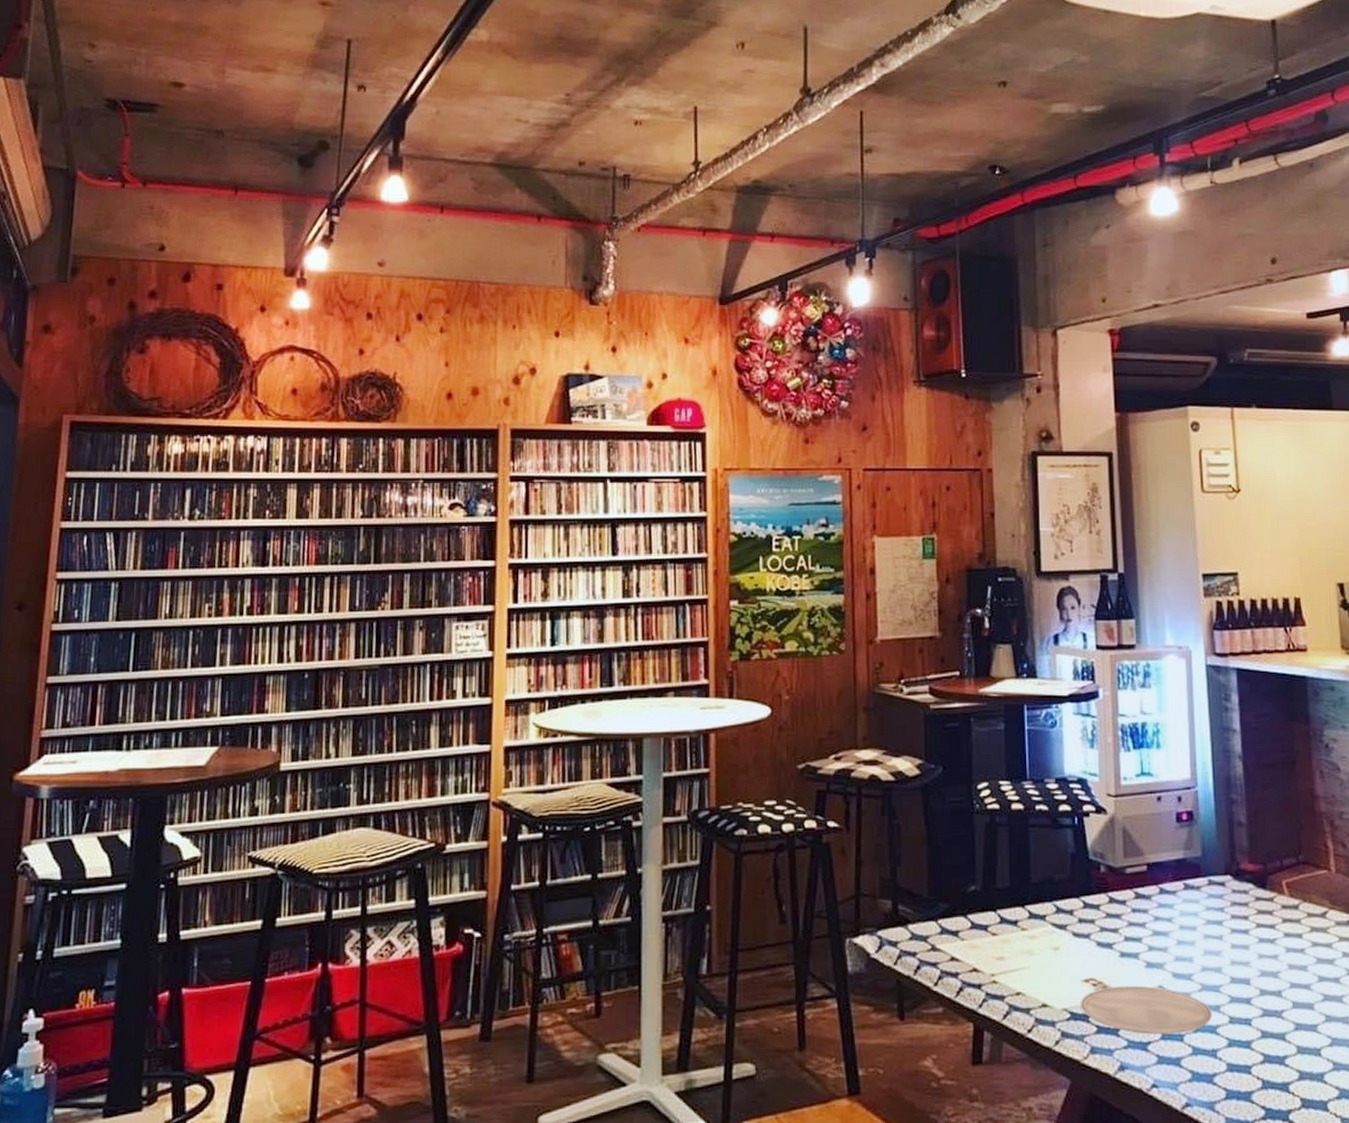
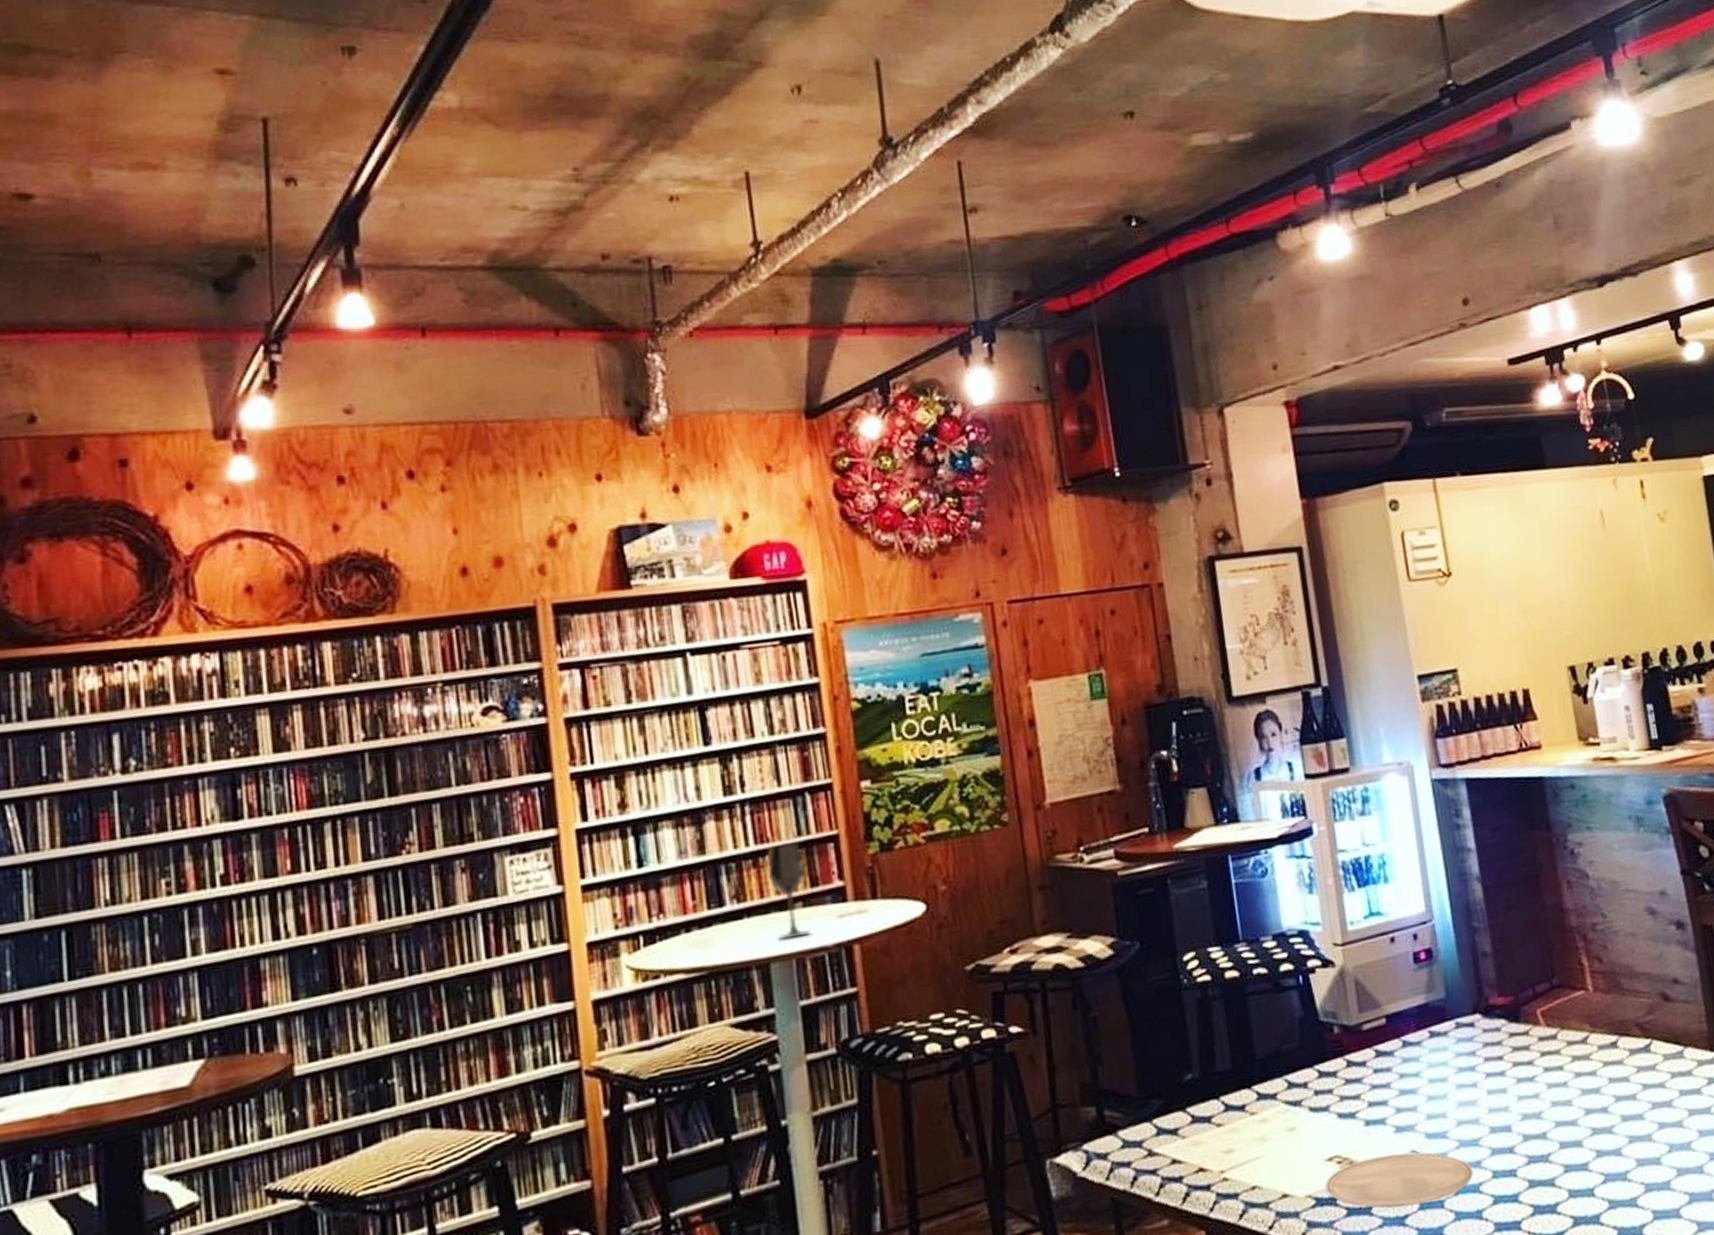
wine glass: none [649,643,680,720] -> present [767,842,811,940]

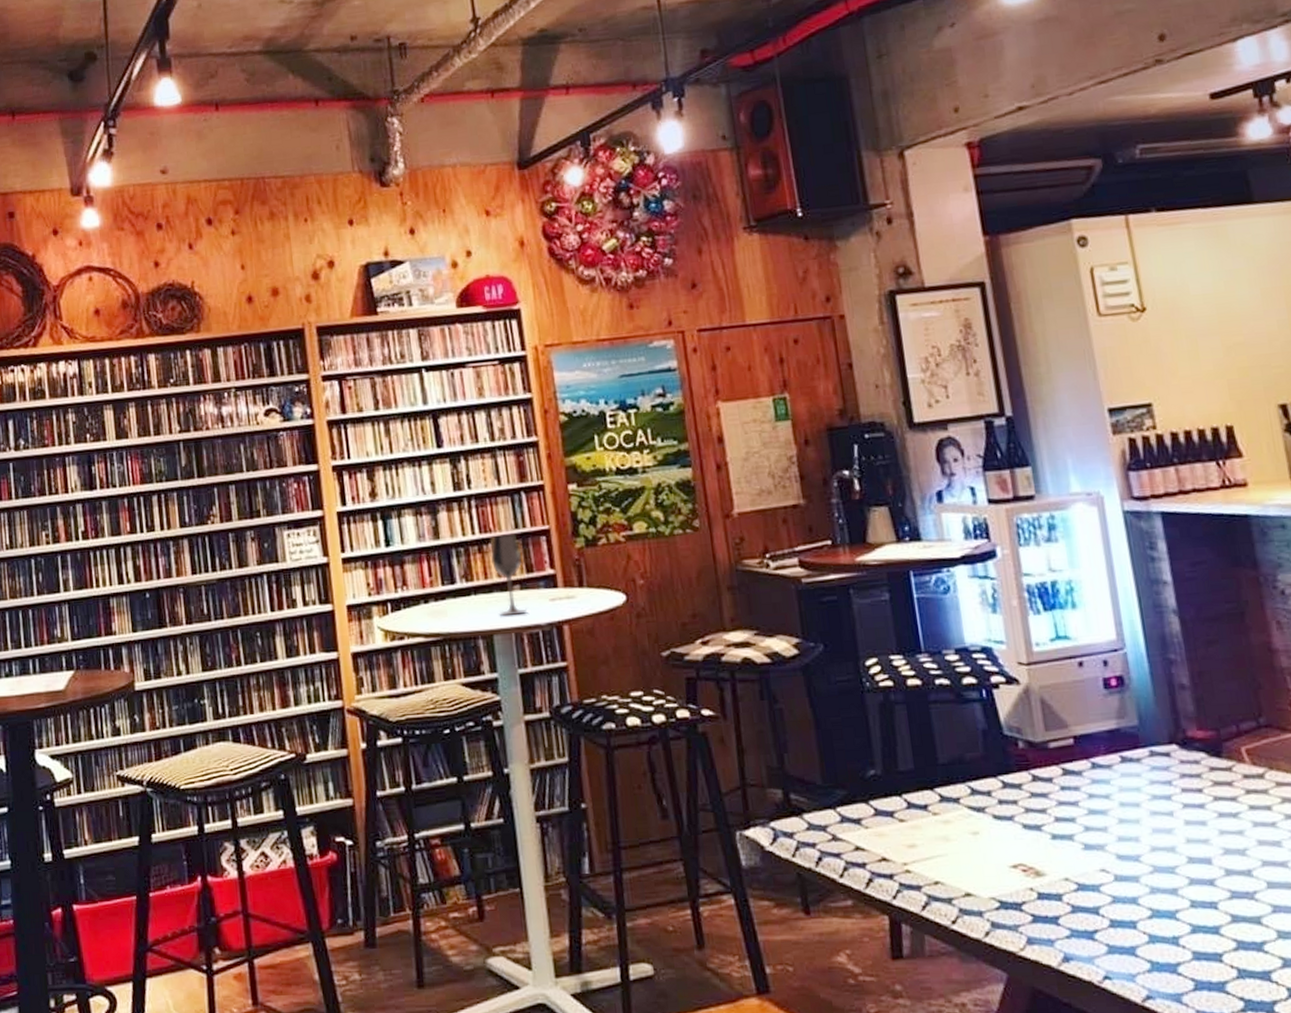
plate: present [1325,1152,1474,1209] -> none [1009,869,1170,922]

